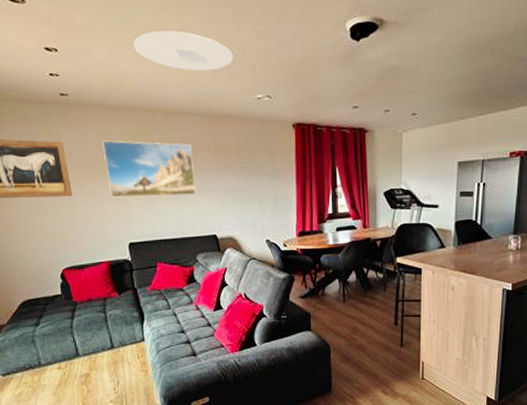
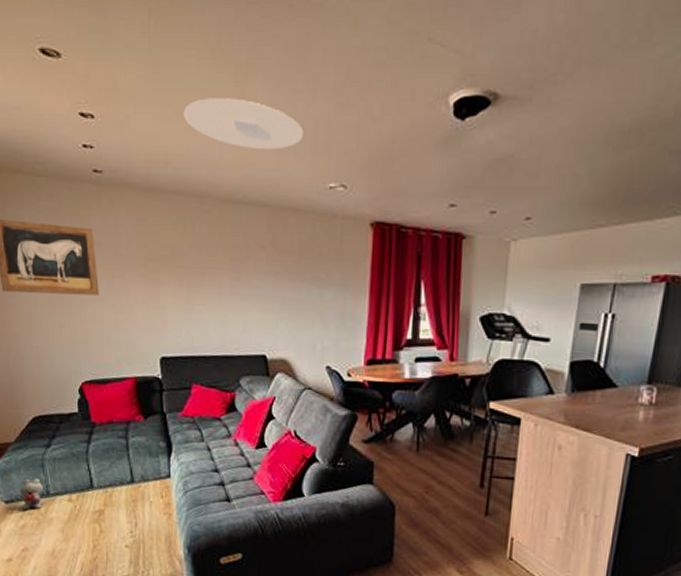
plush toy: none [14,353,37,381] -> present [19,479,44,511]
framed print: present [102,140,196,198] -> none [138,230,246,305]

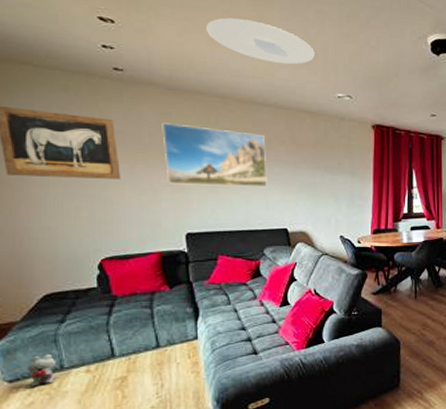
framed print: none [138,230,246,305] -> present [162,122,267,187]

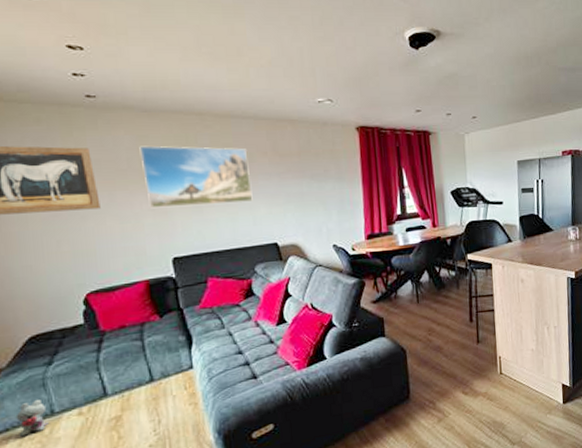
ceiling light: present [206,17,315,65] -> none [177,33,291,74]

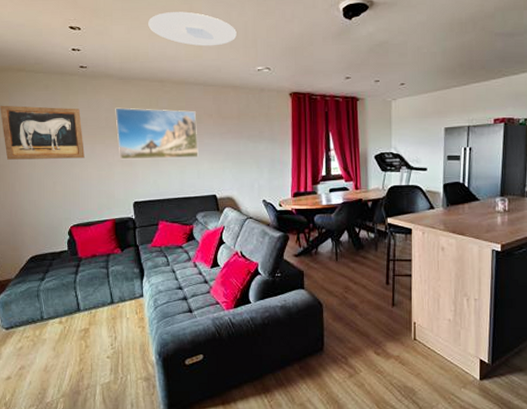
plush toy: present [15,400,48,438] -> none [18,307,39,335]
ceiling light: none [177,33,291,74] -> present [148,11,237,46]

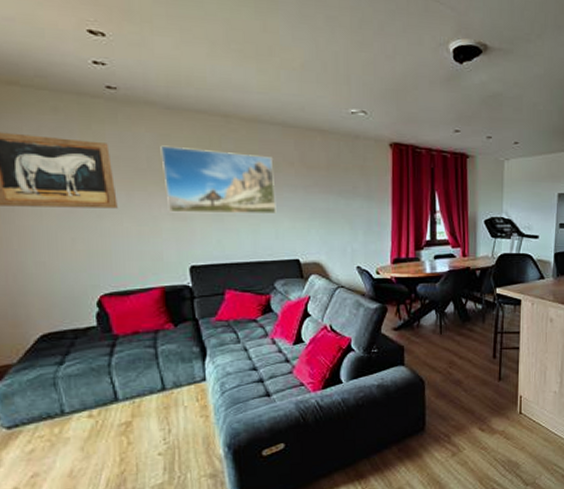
ceiling light: present [148,11,237,46] -> none [205,27,325,78]

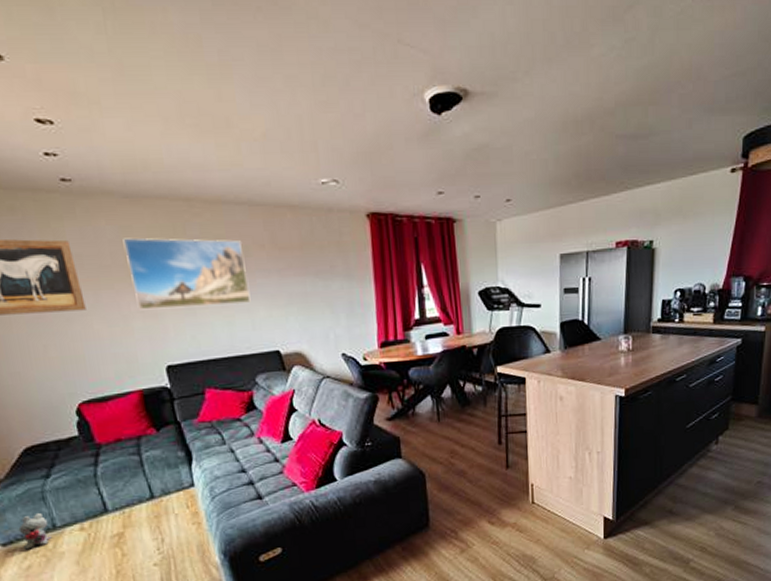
plush toy: none [25,399,58,435] -> present [18,513,51,551]

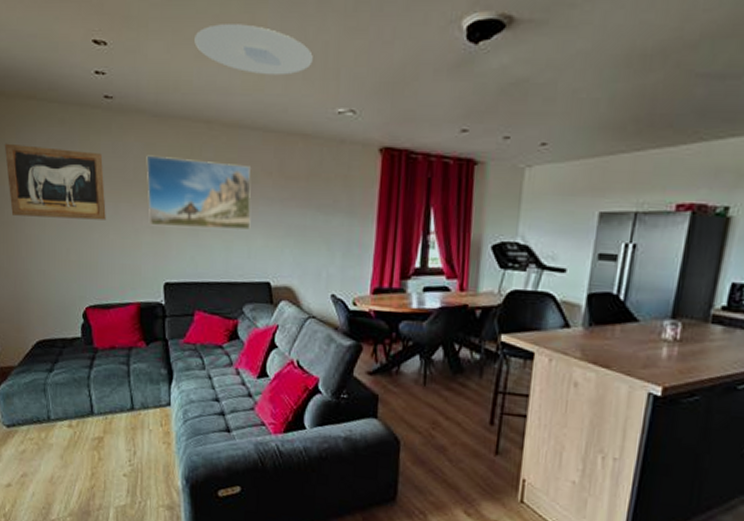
plush toy: present [18,513,51,551] -> none [21,403,45,436]
ceiling light: none [157,99,288,150] -> present [194,24,313,75]

